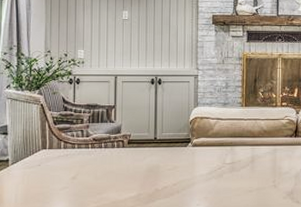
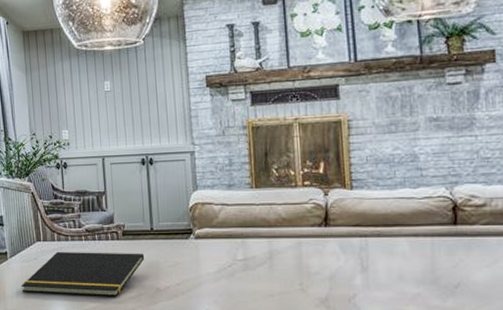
notepad: none [21,158,147,198] -> present [21,251,145,297]

